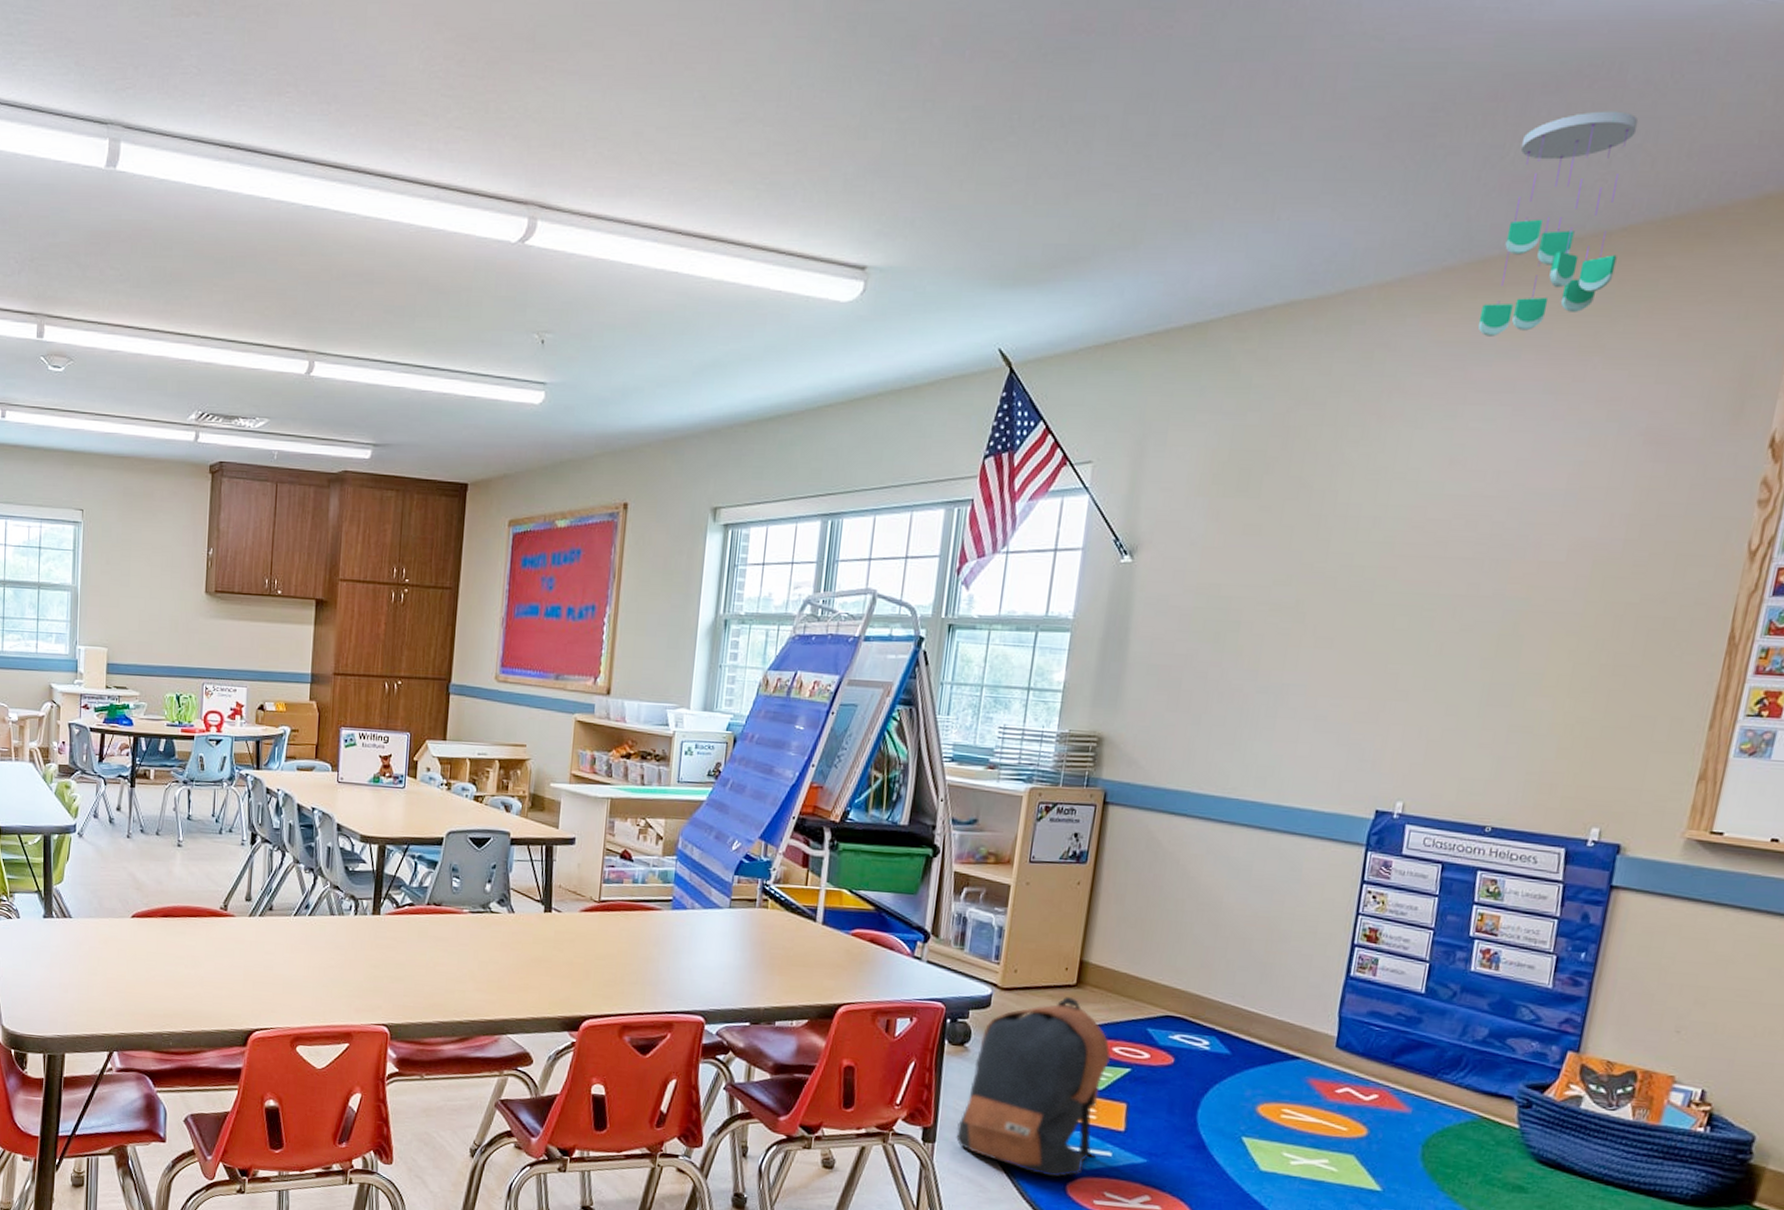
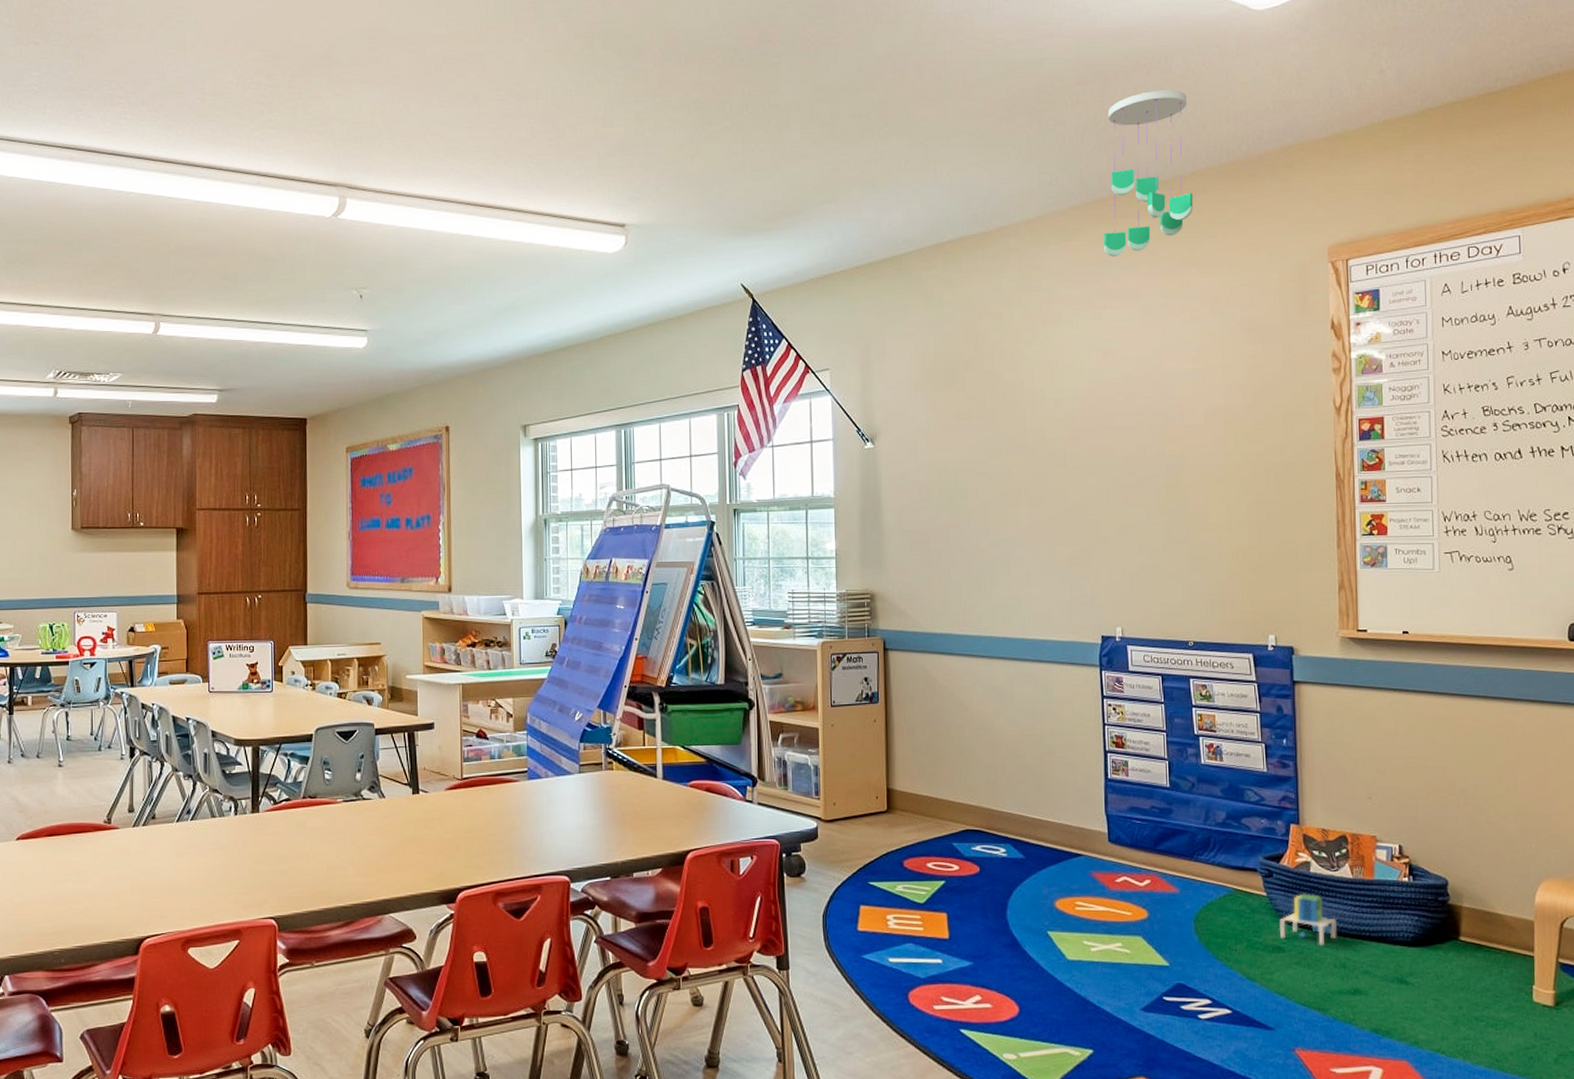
backpack: present [956,997,1111,1177] -> none [806,822,929,989]
toy house: none [1525,1130,1602,1191] -> present [1279,893,1337,945]

